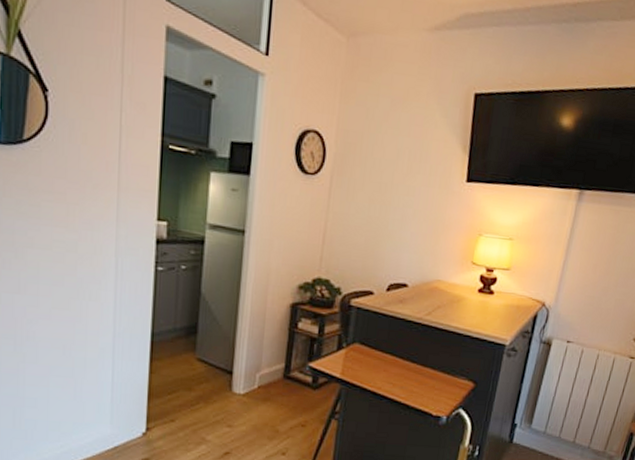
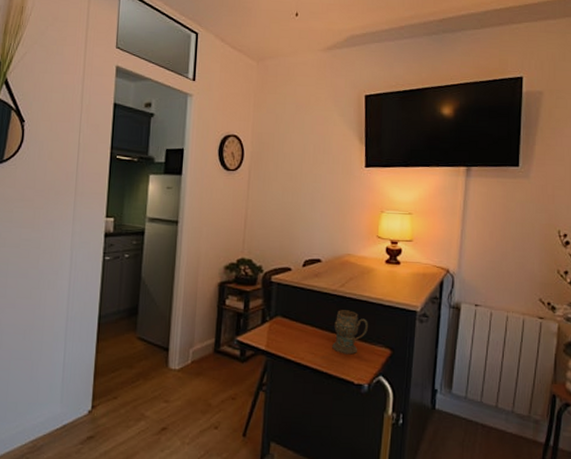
mug: none [412,339,453,386] -> present [332,310,368,355]

